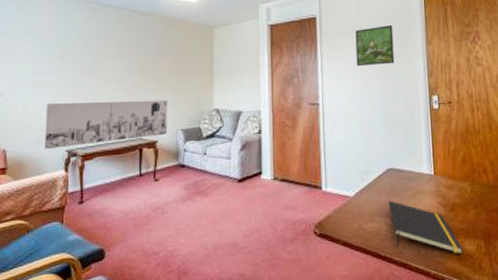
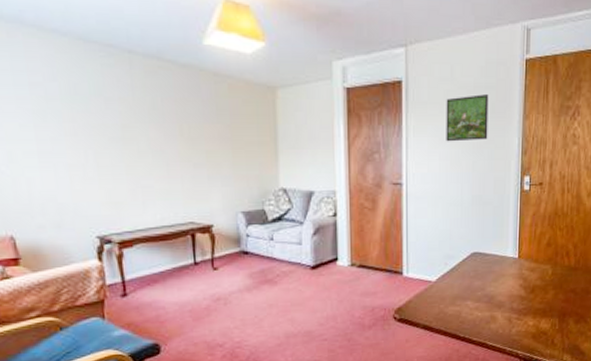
wall art: present [45,100,167,150] -> none [61,176,225,236]
notepad: present [388,200,463,255] -> none [470,284,538,333]

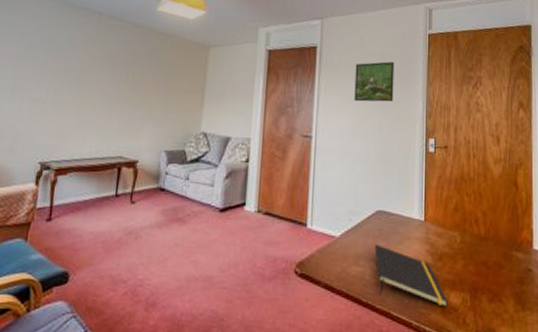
notepad: none [470,284,538,333] -> present [374,244,448,307]

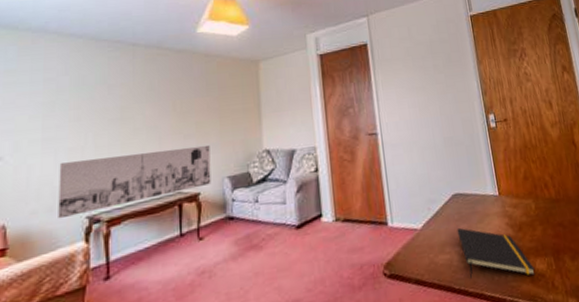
wall art: none [16,111,153,160] -> present [58,145,211,219]
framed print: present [354,61,394,102] -> none [407,47,449,91]

